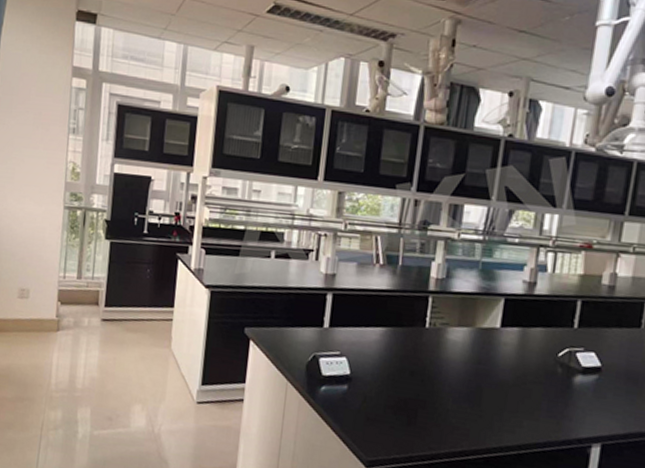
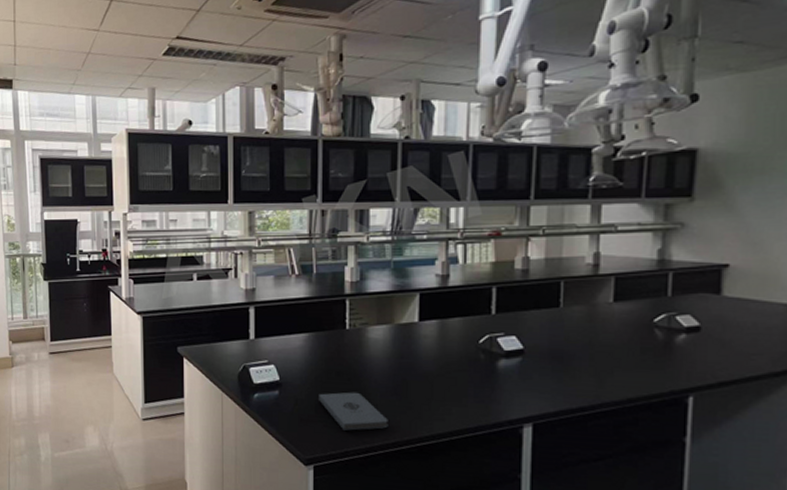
notepad: none [389,393,458,436] -> present [319,392,388,431]

